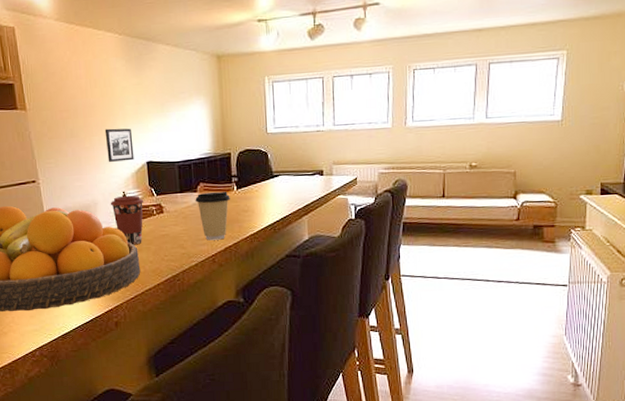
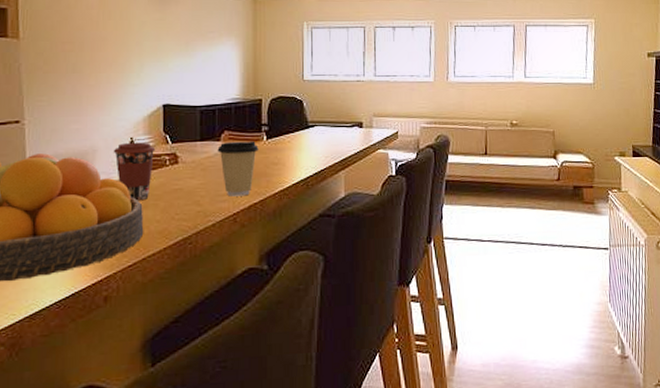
picture frame: present [104,128,134,162] -> none [115,65,149,103]

